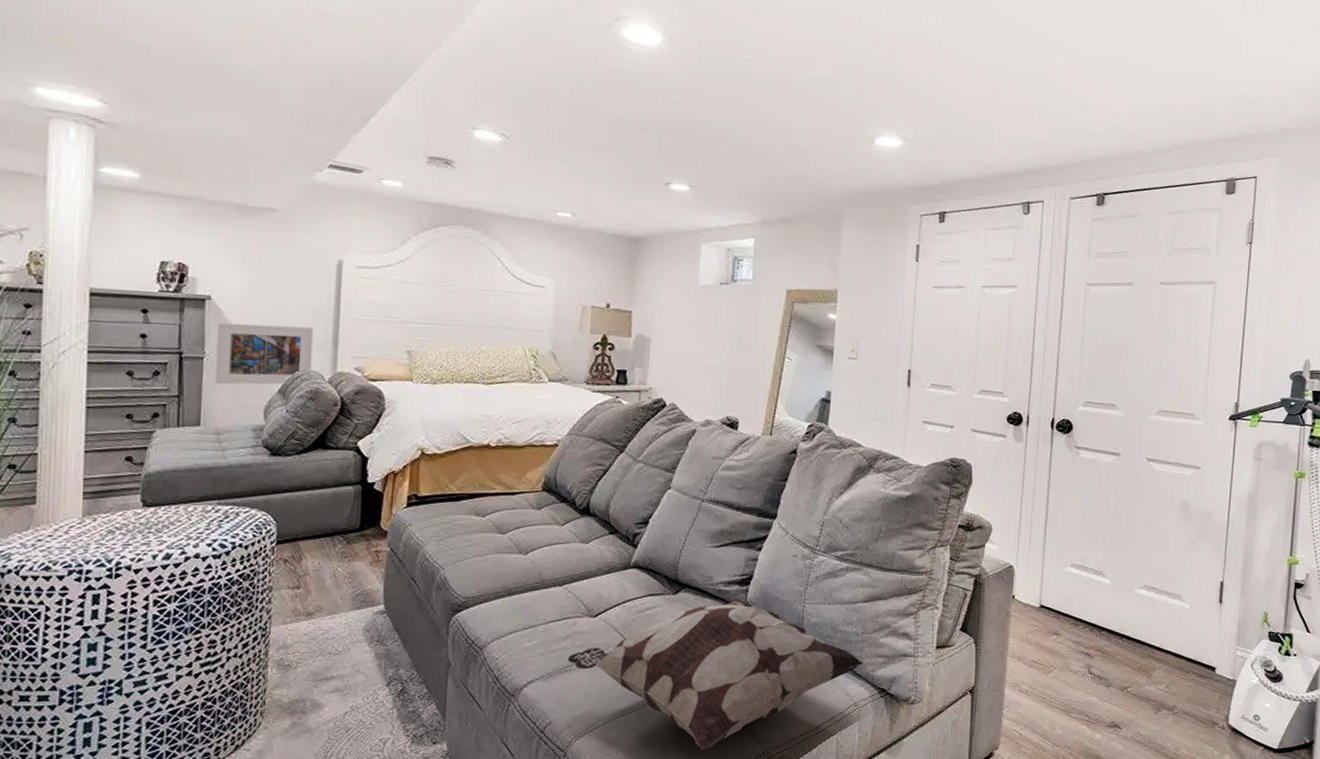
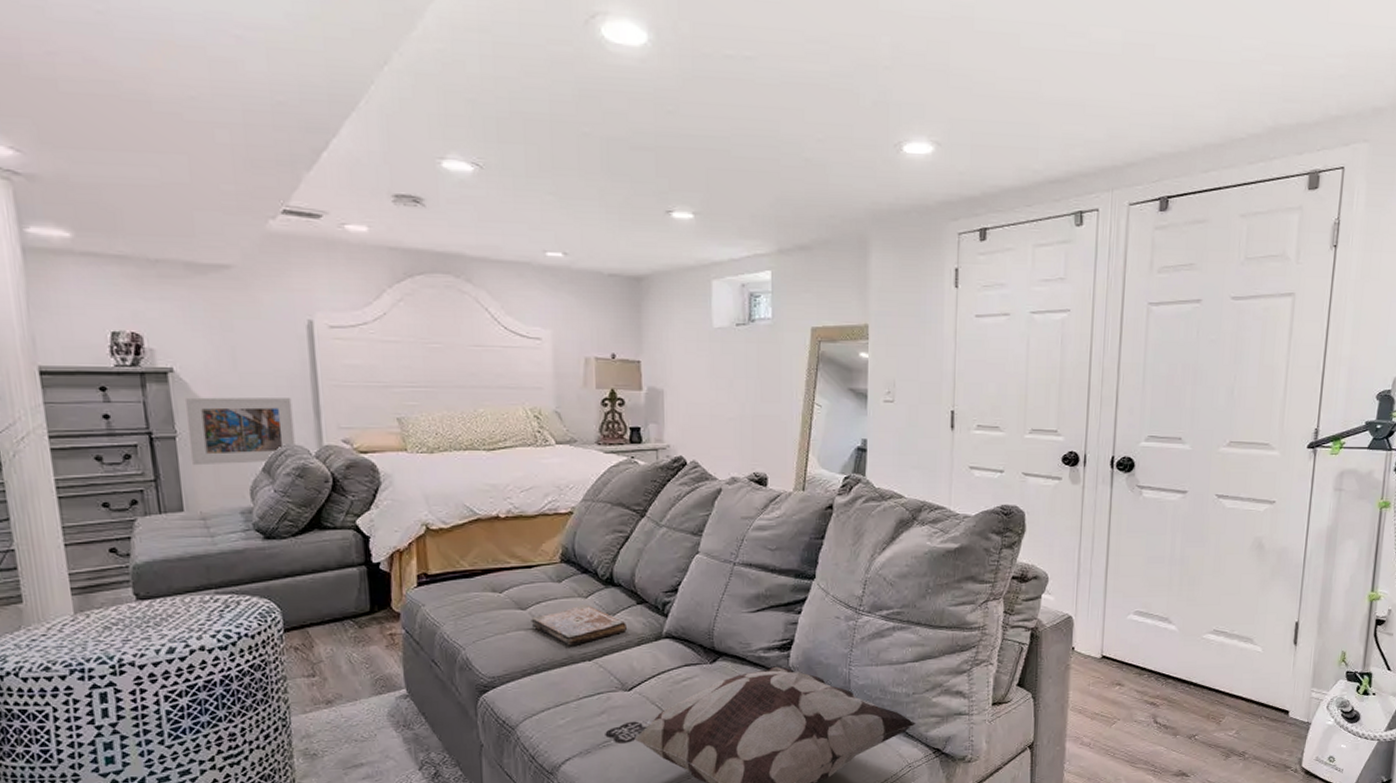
book: none [509,532,598,572] -> present [531,604,627,647]

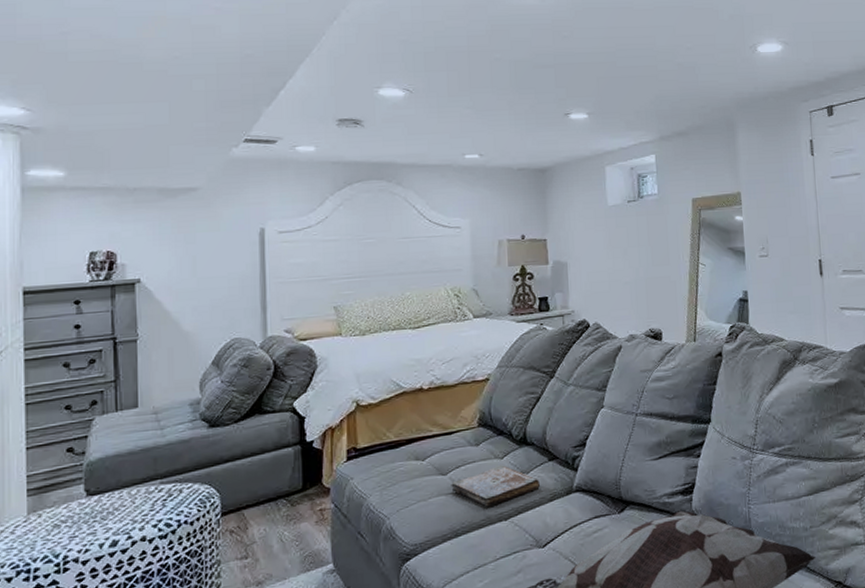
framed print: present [186,397,296,466] -> none [149,297,243,365]

